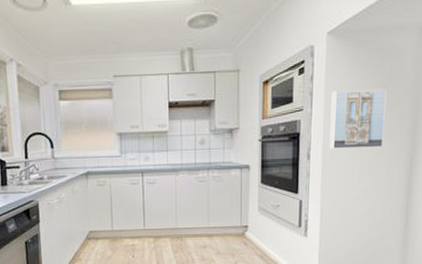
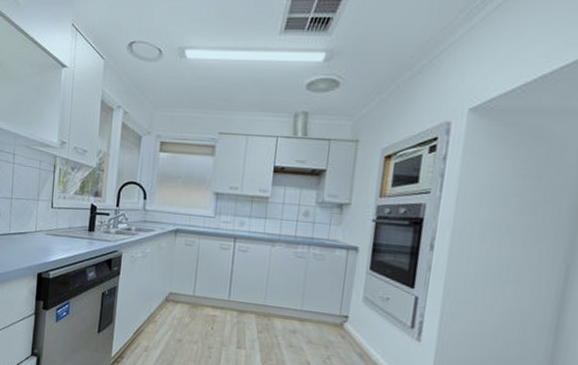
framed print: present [329,88,387,149] -> none [459,175,541,249]

